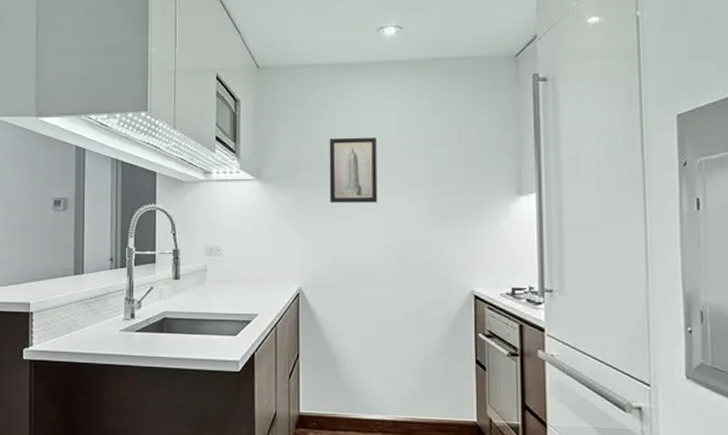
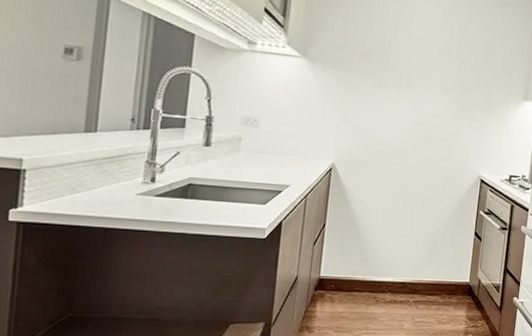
wall art: present [329,138,378,203] -> none [370,29,419,93]

